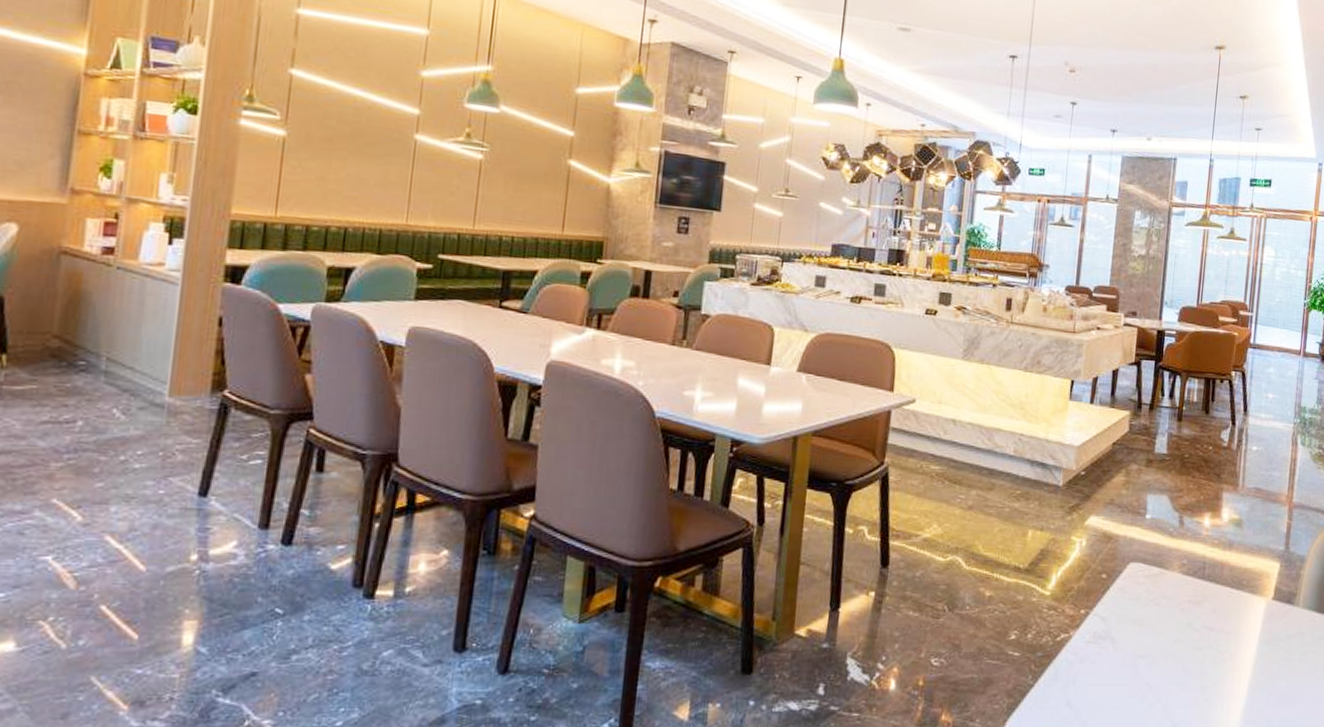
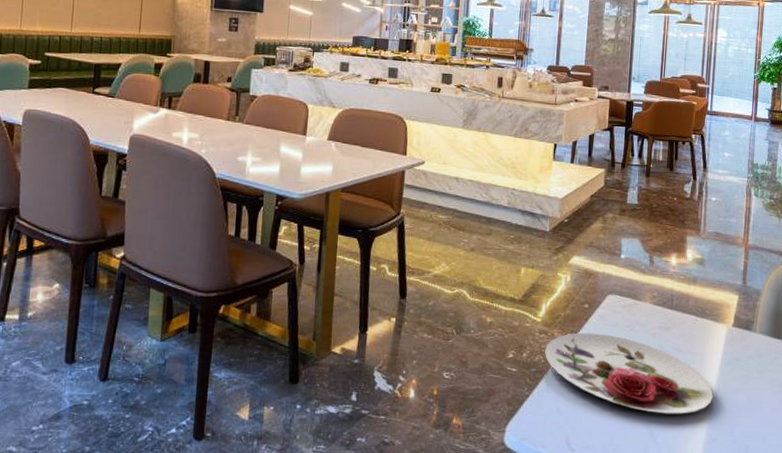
plate: none [1054,608,1249,705] -> present [545,333,714,414]

